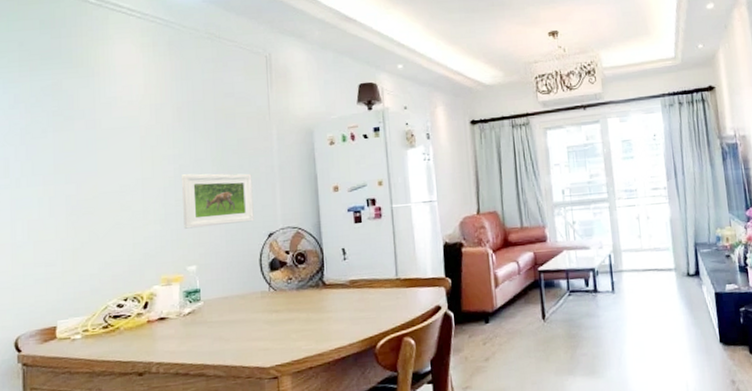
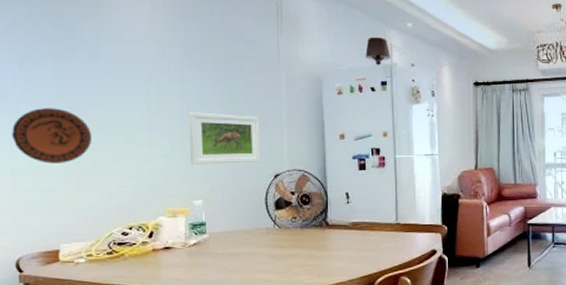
decorative plate: none [13,180,88,237] -> present [12,108,91,164]

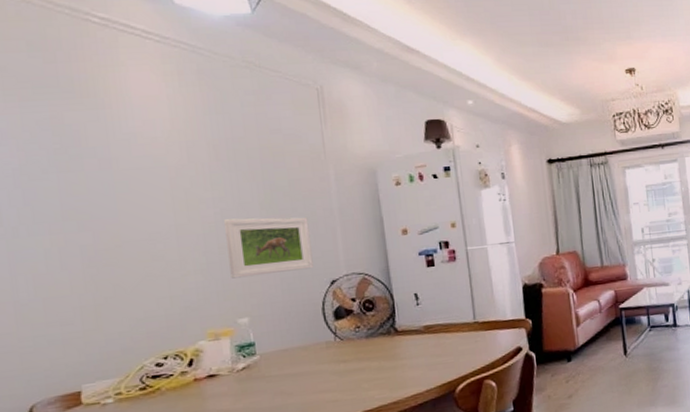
decorative plate: present [12,108,91,164] -> none [11,228,110,293]

